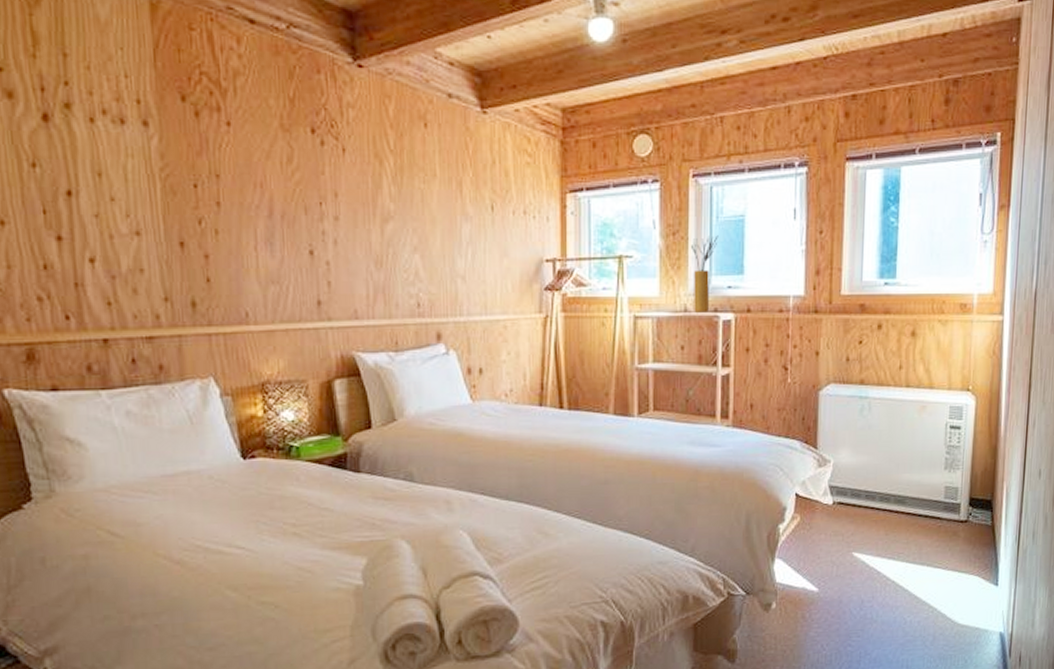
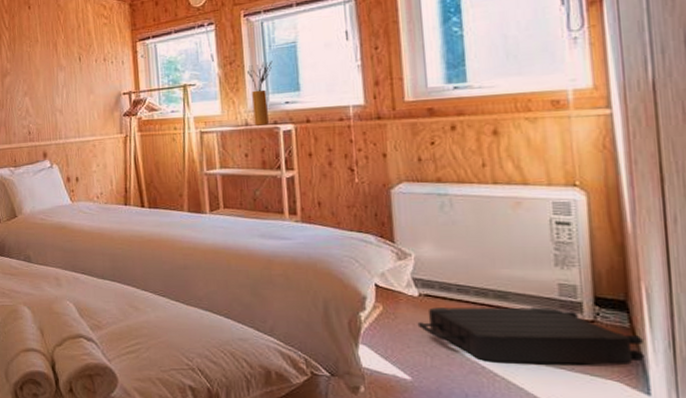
suitcase: none [829,510,999,567] -> present [417,307,645,366]

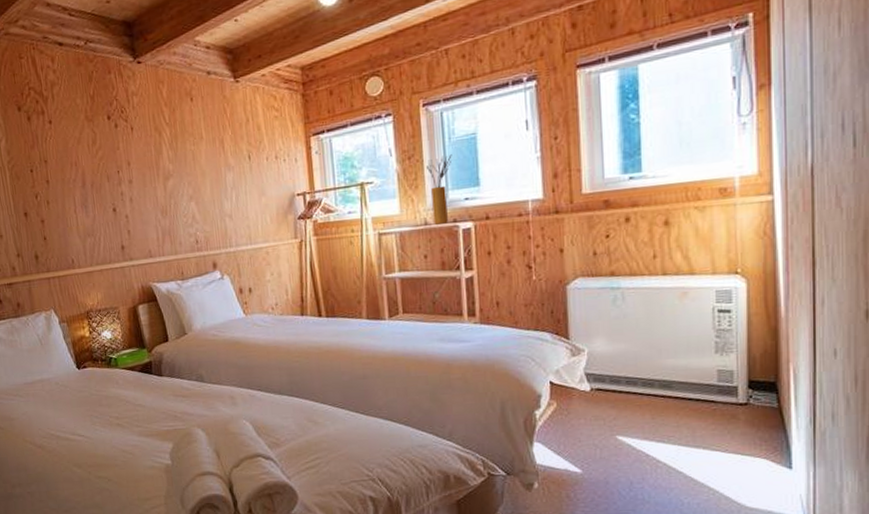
suitcase: present [417,307,645,366] -> none [588,393,789,450]

